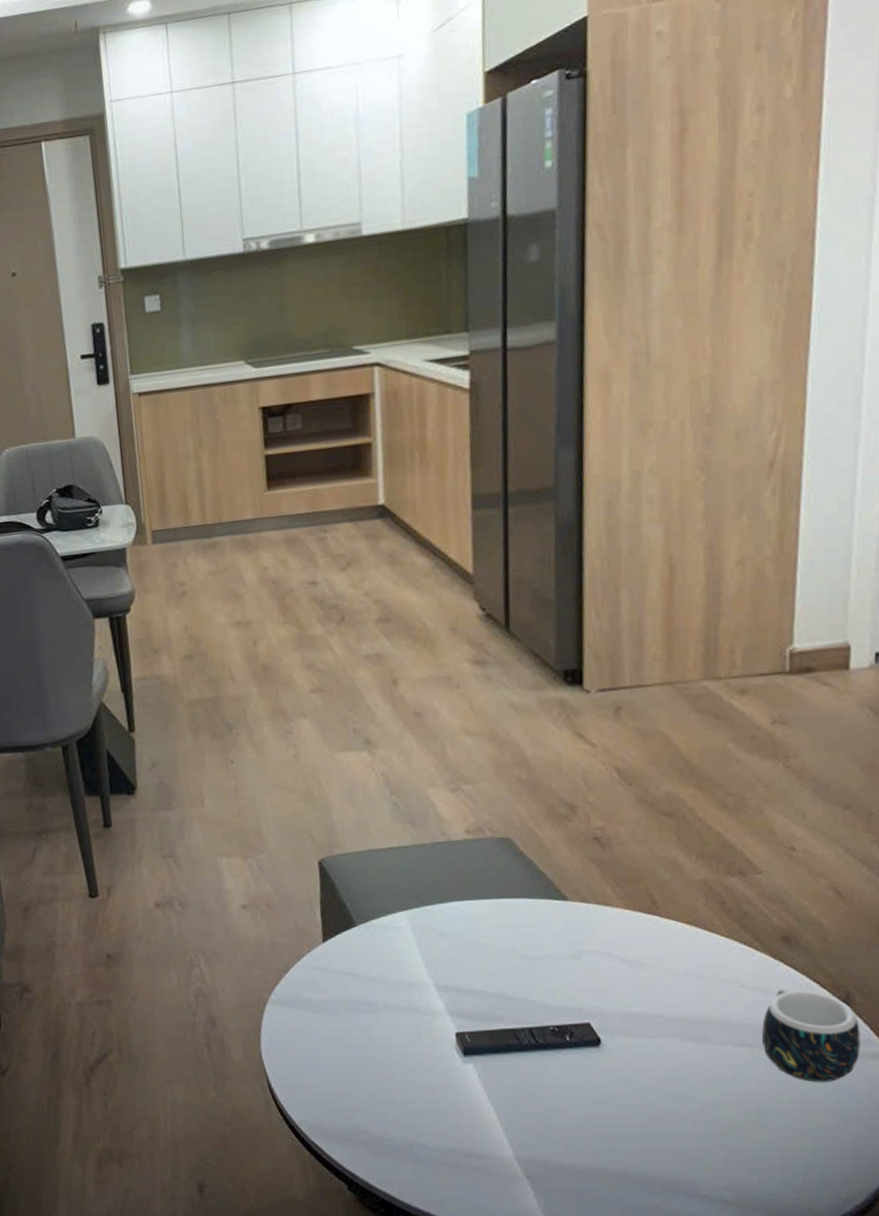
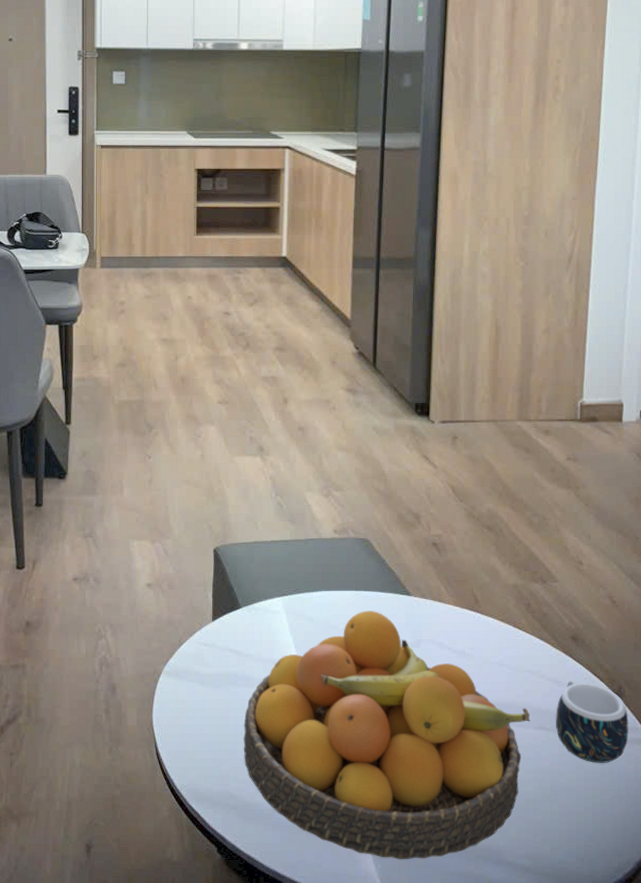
fruit bowl: none [369,920,729,1195] -> present [243,611,531,860]

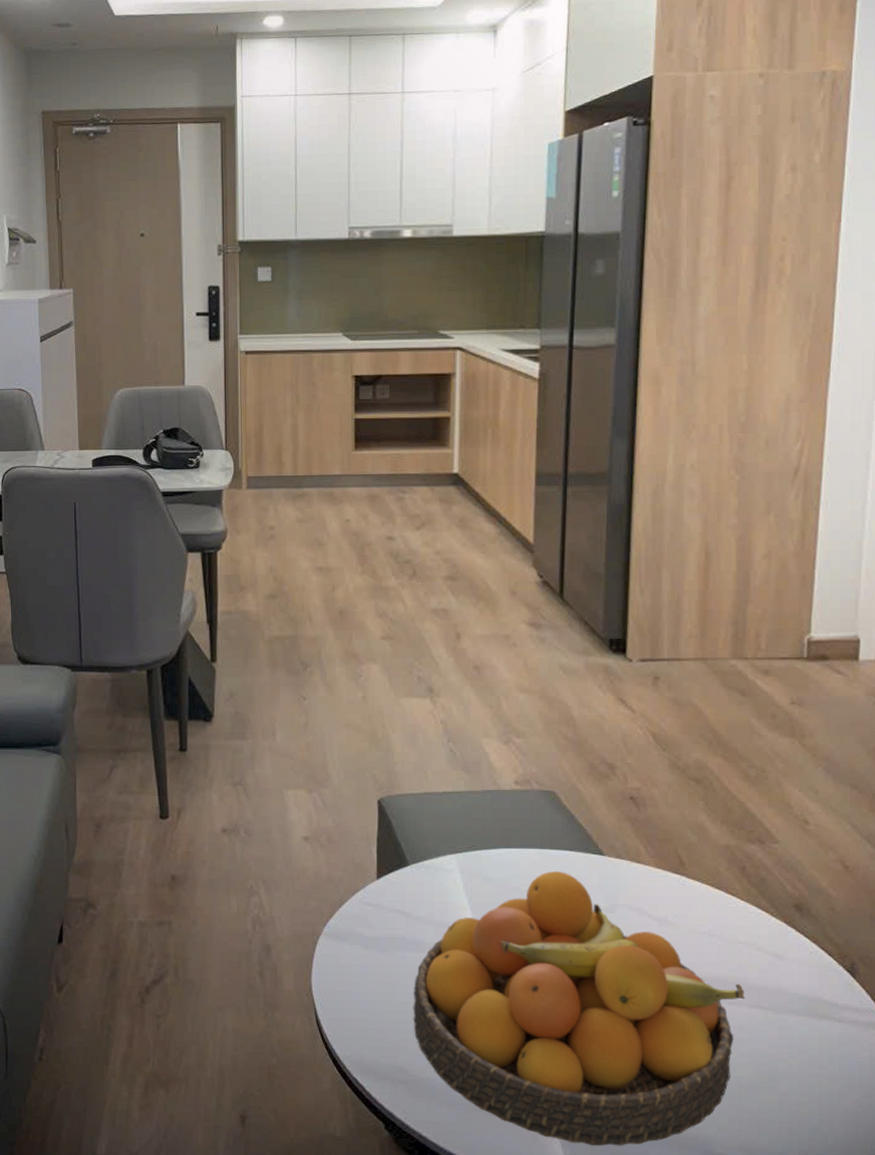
mug: present [555,680,629,763] -> none [774,954,863,1048]

